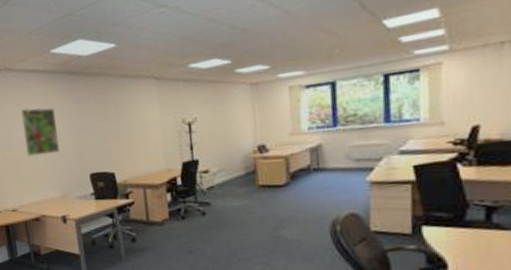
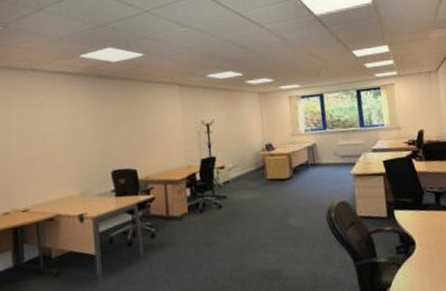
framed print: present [21,107,60,157] -> none [44,106,82,154]

